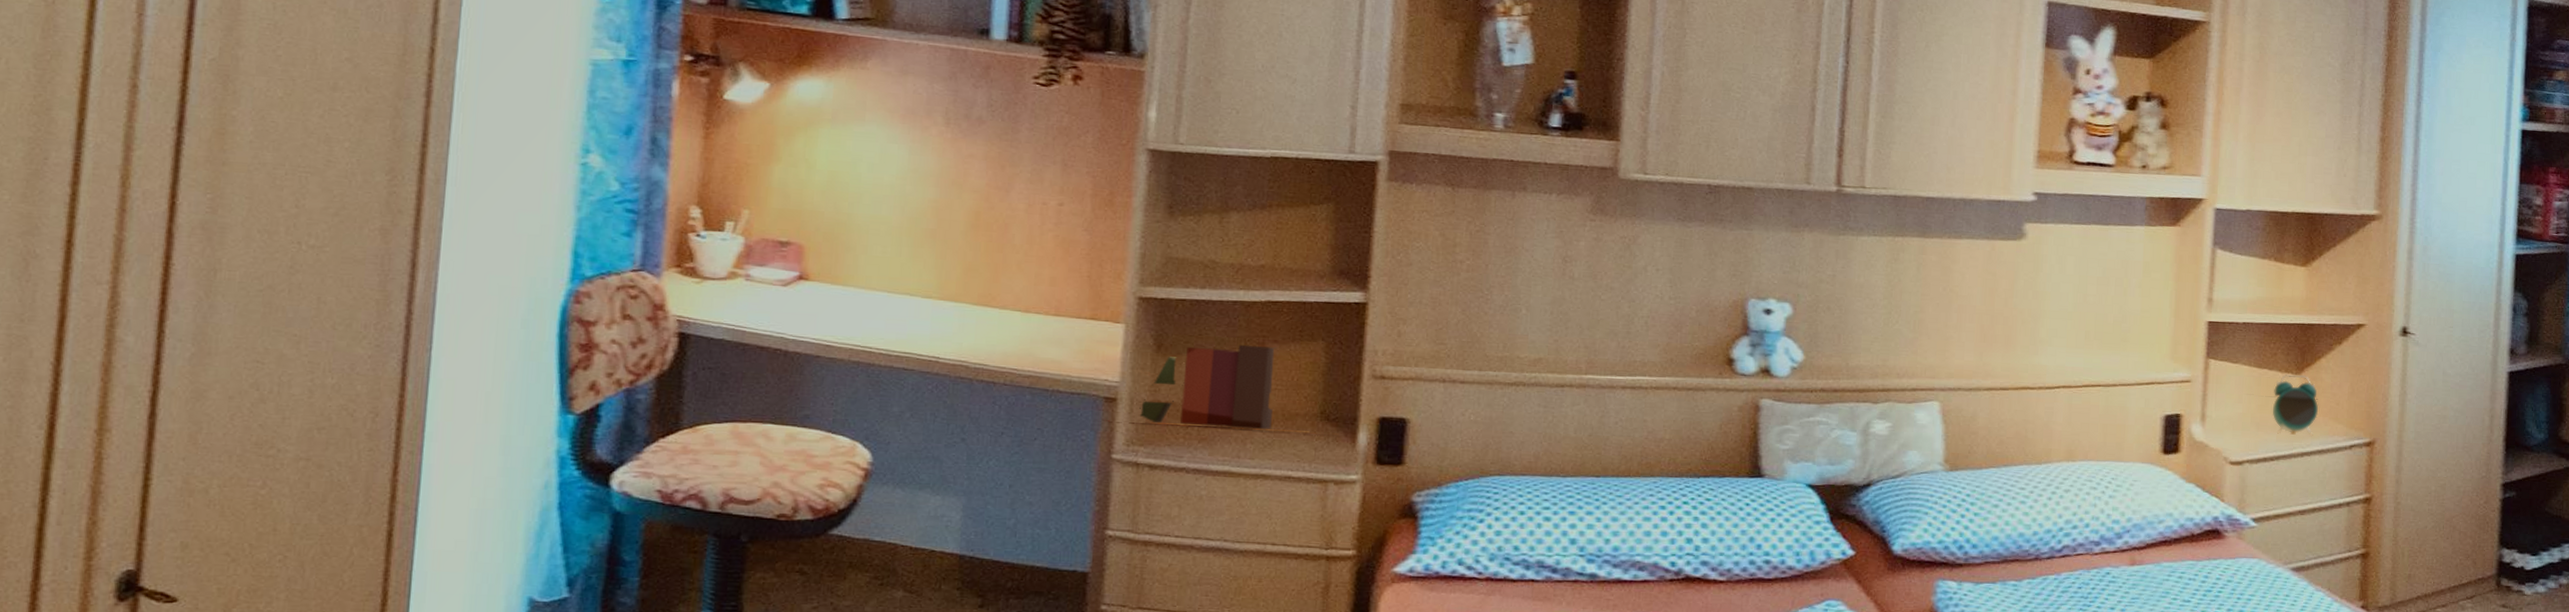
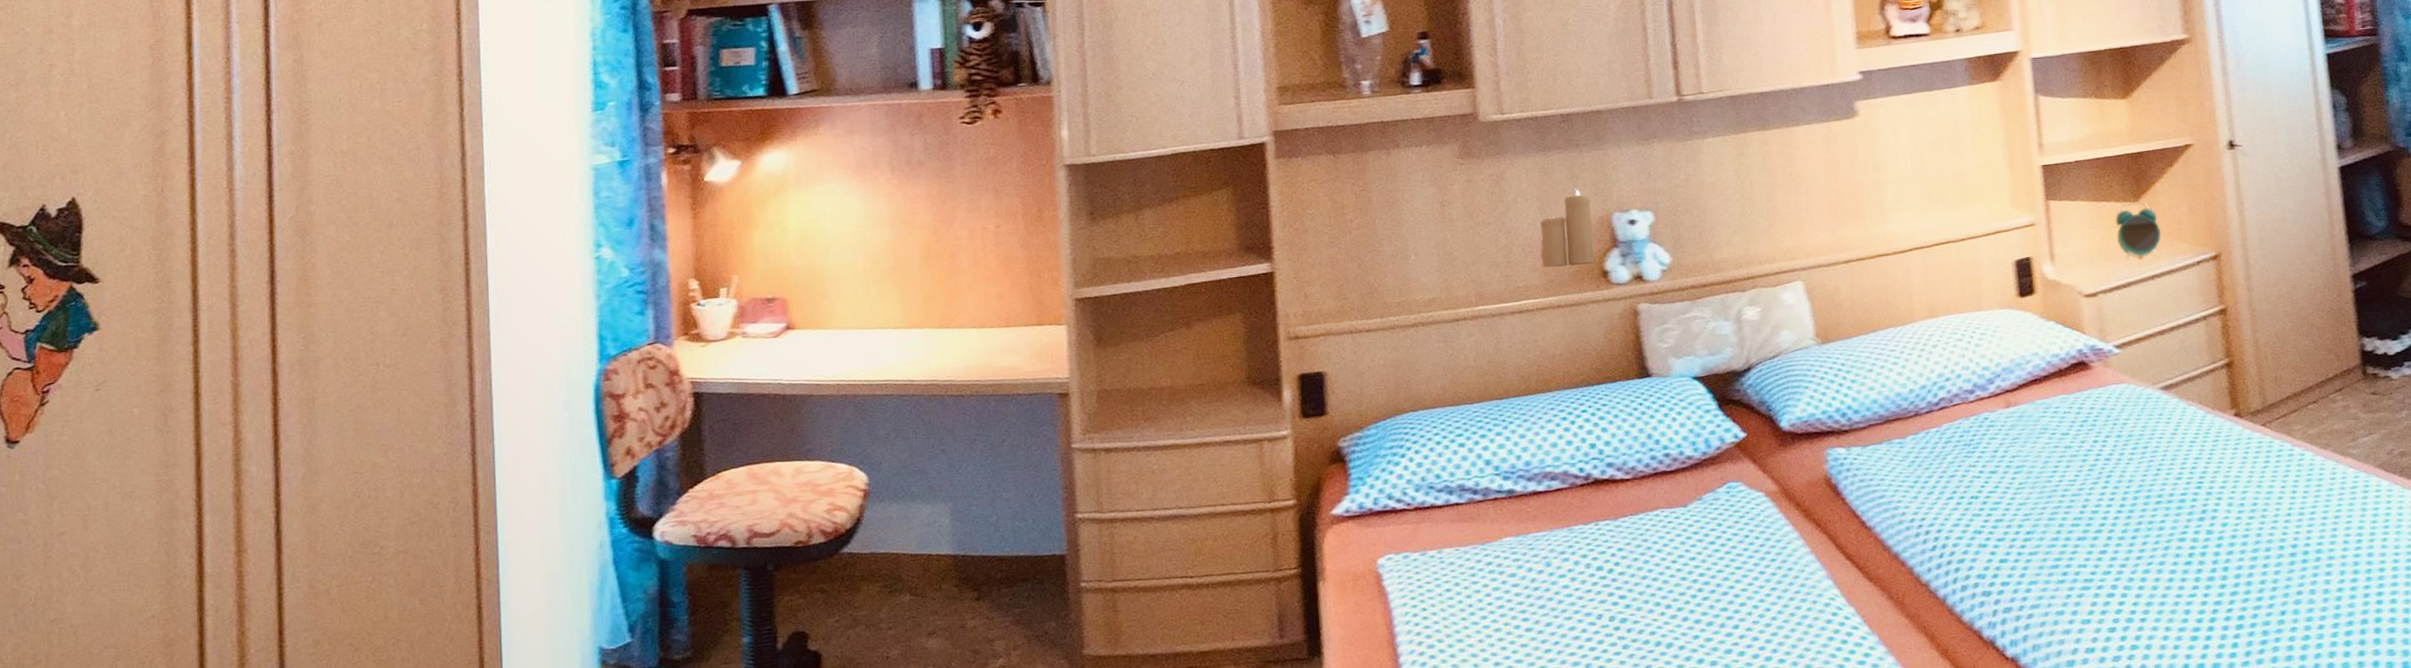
books: present [1139,344,1276,430] -> none [1089,325,1206,410]
candle: none [1663,266,1727,349] -> present [1539,188,1594,268]

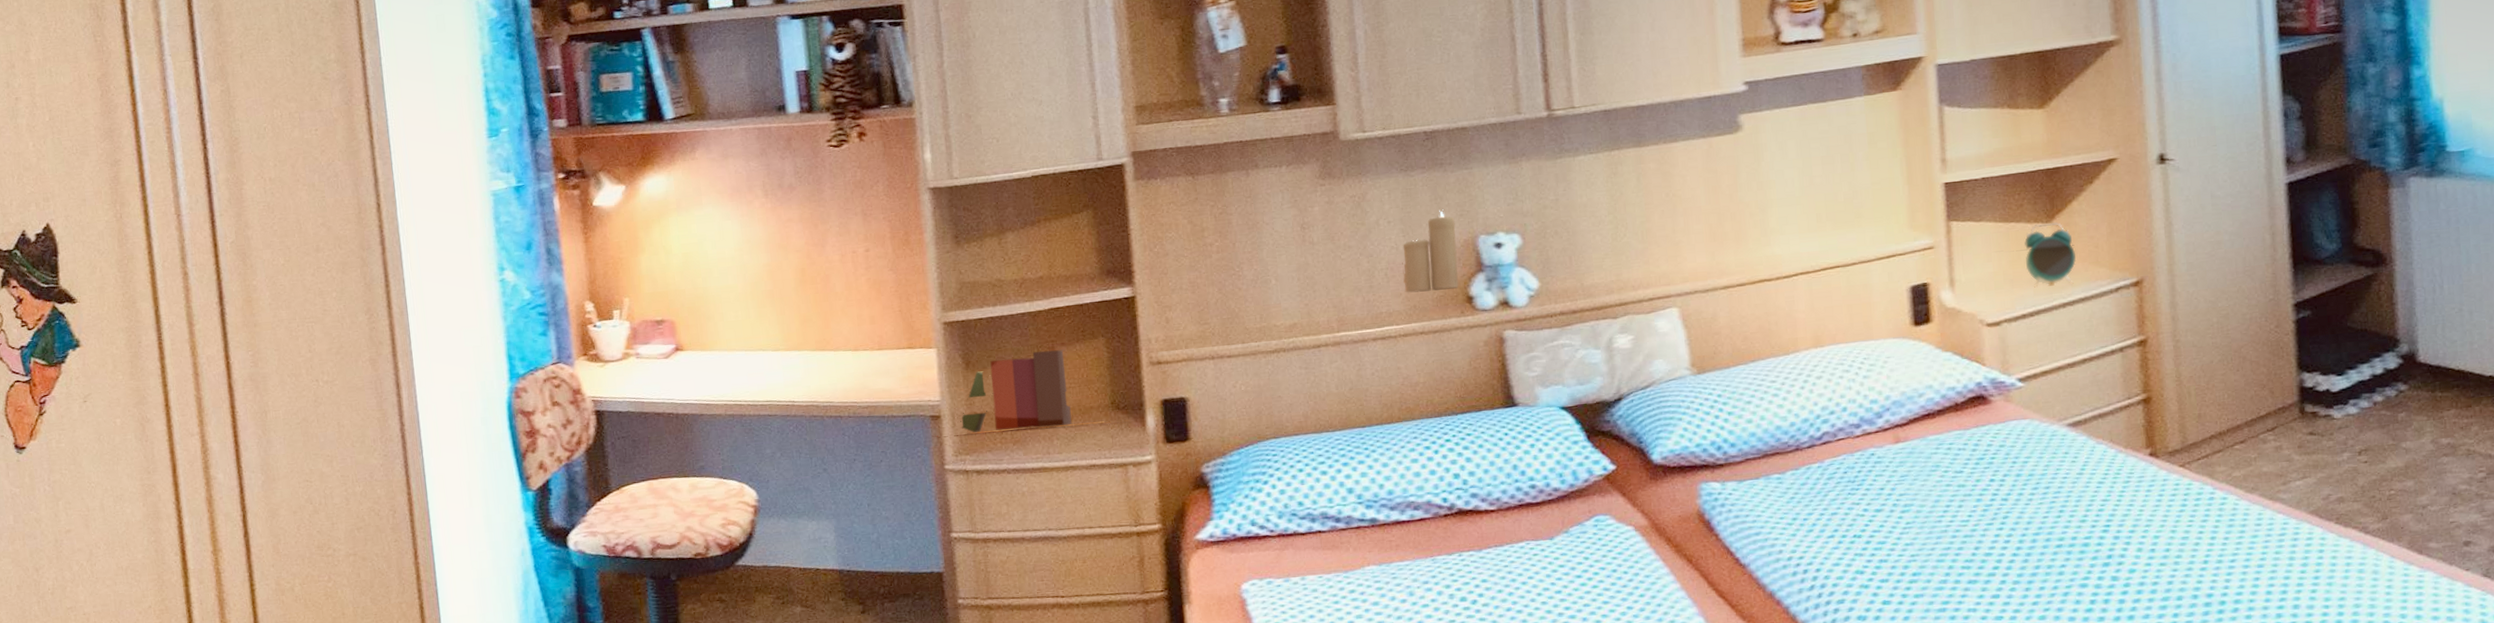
books: none [1089,325,1206,410] -> present [960,349,1072,432]

